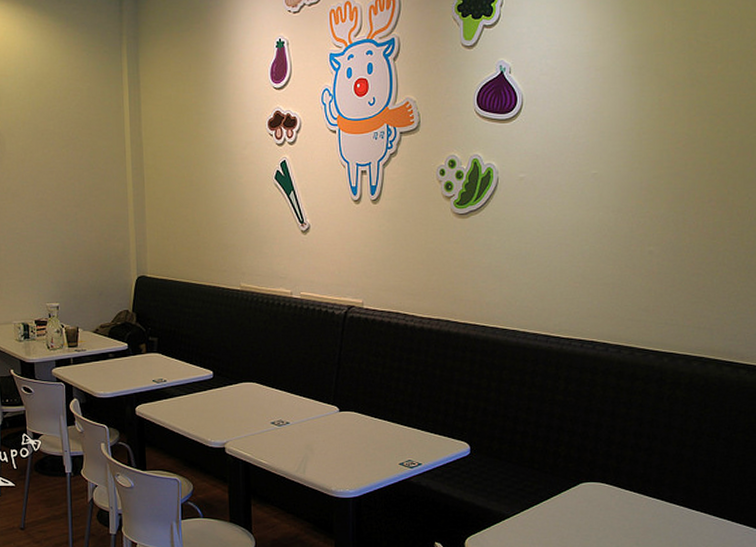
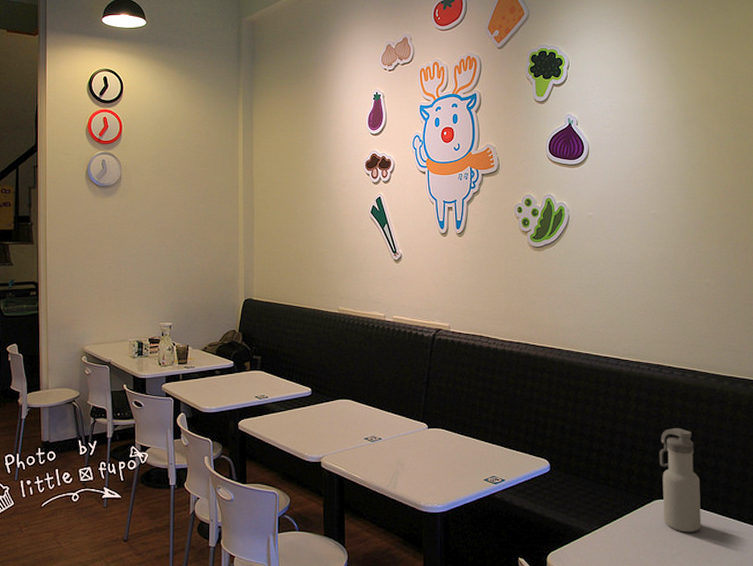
water bottle: none [588,408,631,515] -> present [659,428,702,532]

